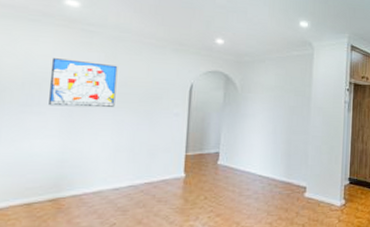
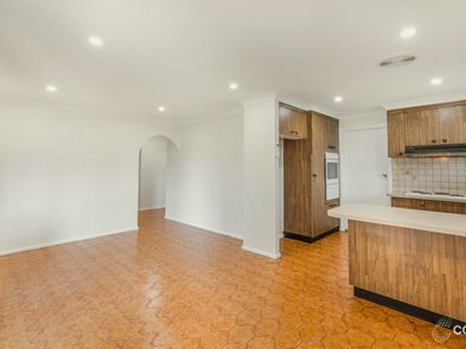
wall art: present [49,58,118,107] -> none [38,134,85,172]

